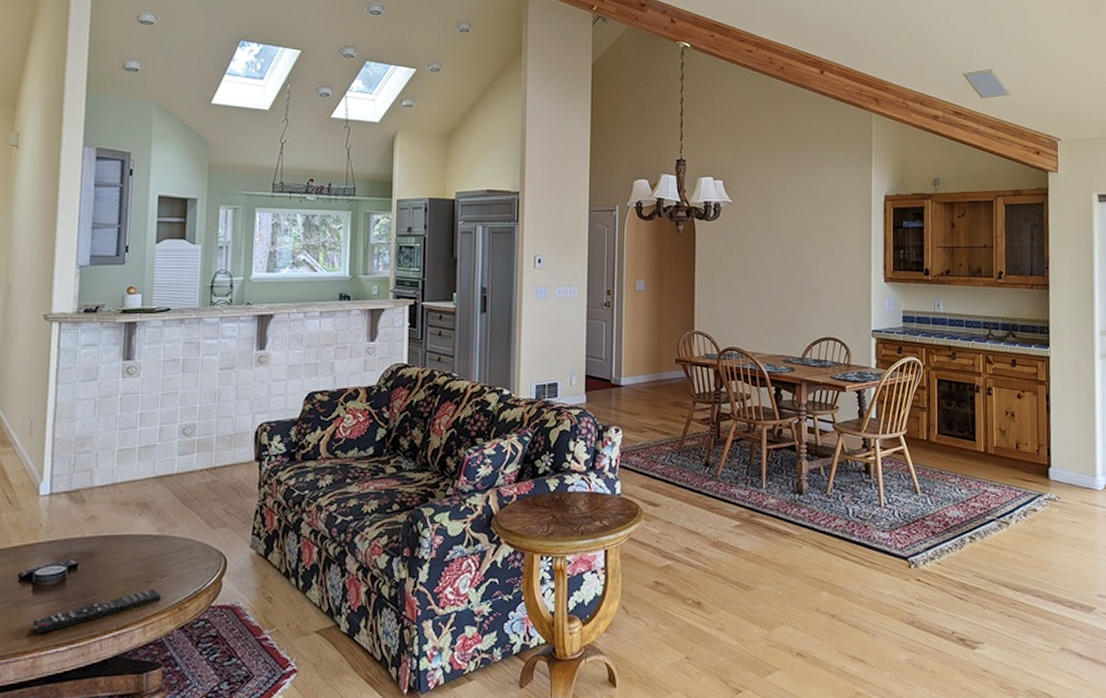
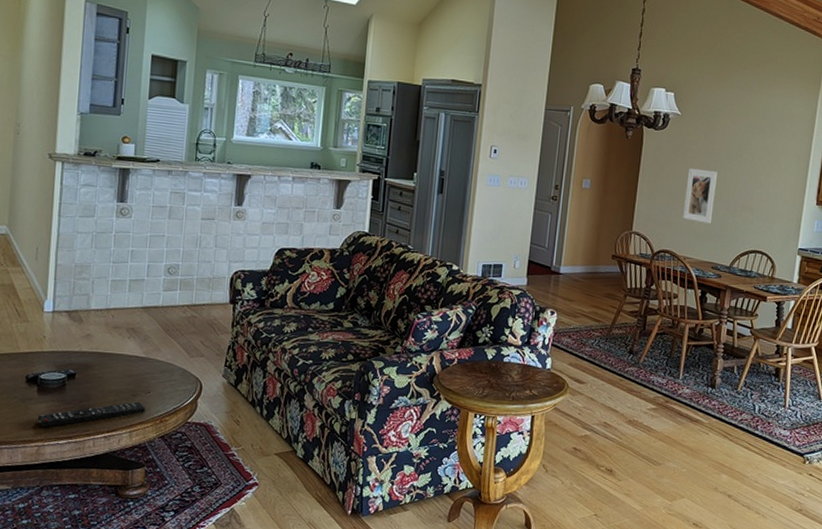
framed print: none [746,257,778,314] -> present [683,168,717,224]

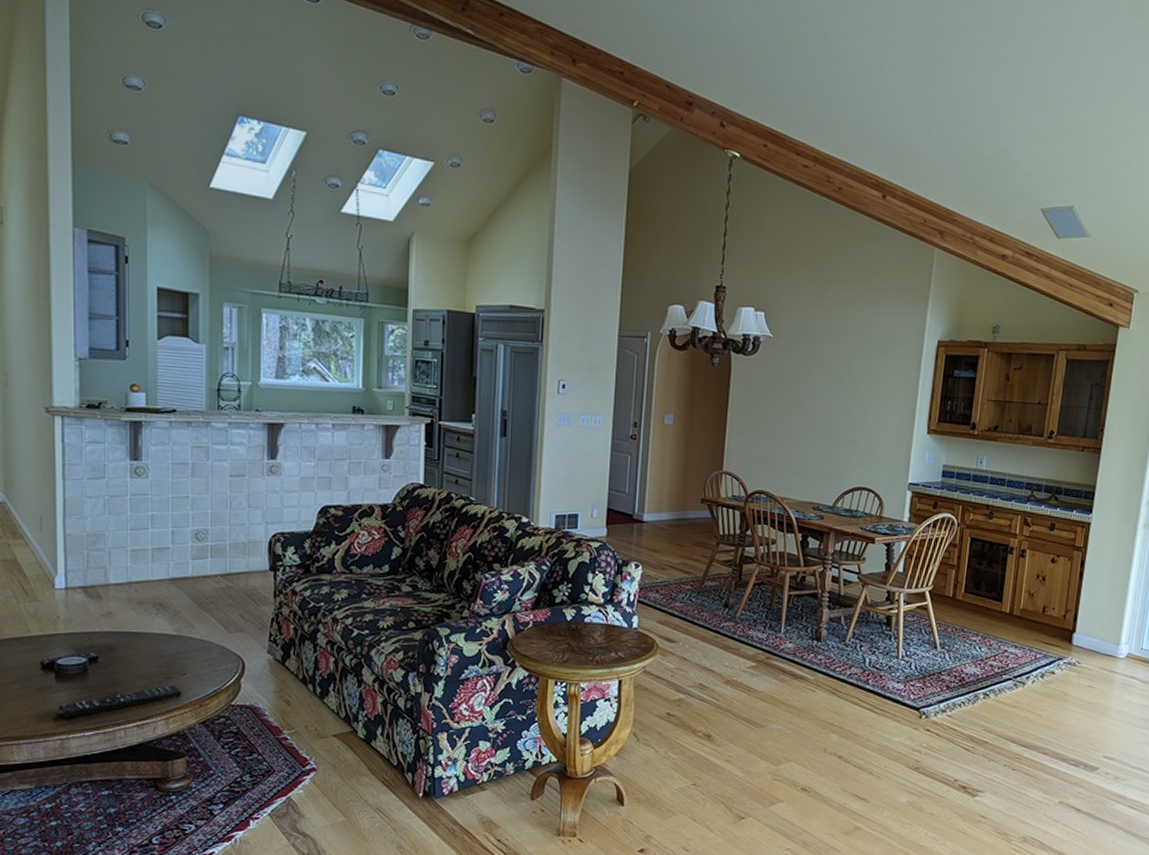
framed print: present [683,168,717,224] -> none [779,397,816,459]

